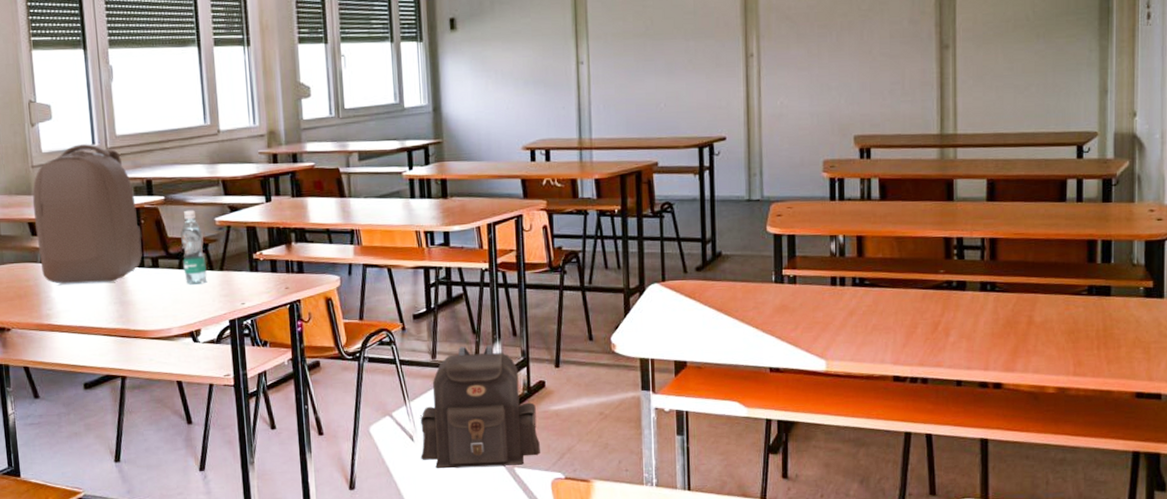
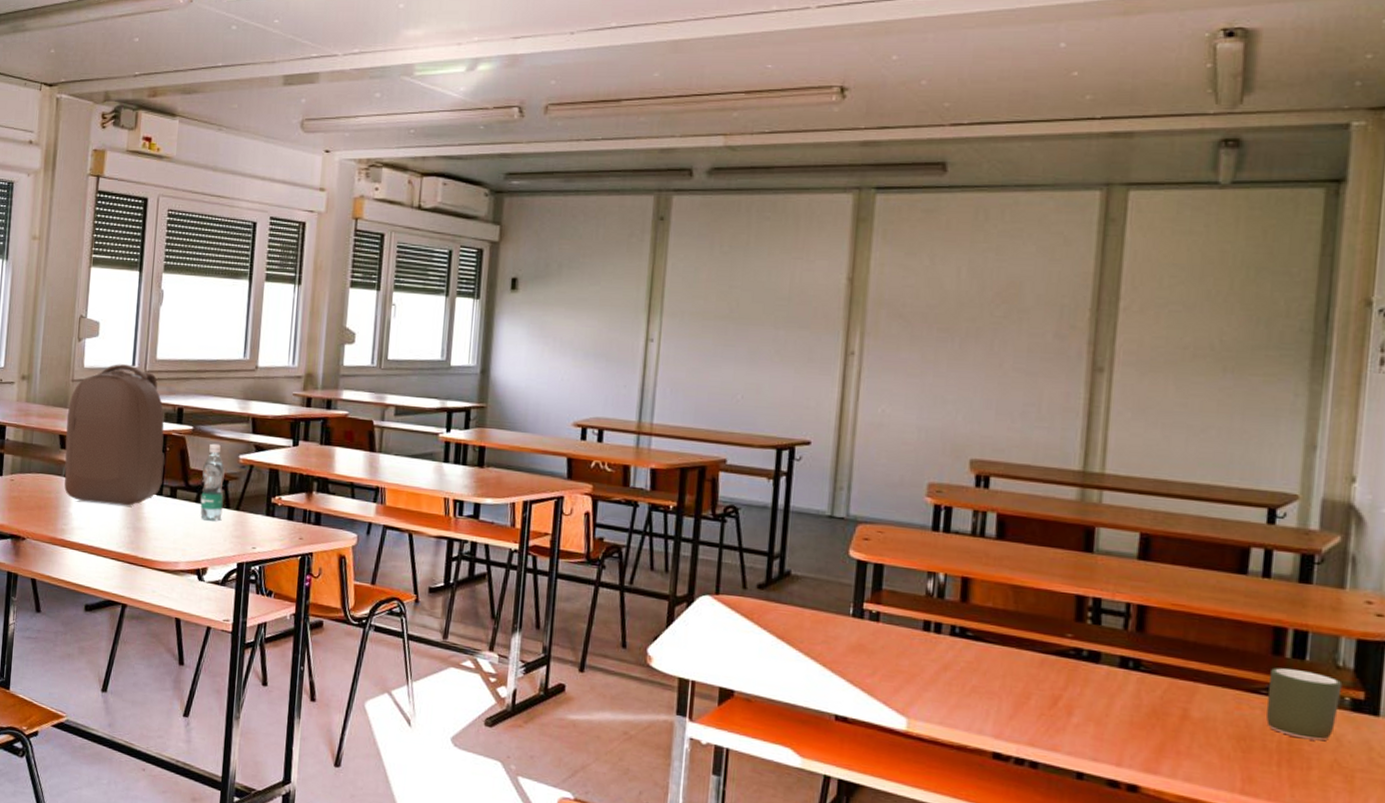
backpack: present [420,345,540,468] -> none [415,630,551,775]
mug: none [1086,271,1138,325] -> present [1265,667,1343,741]

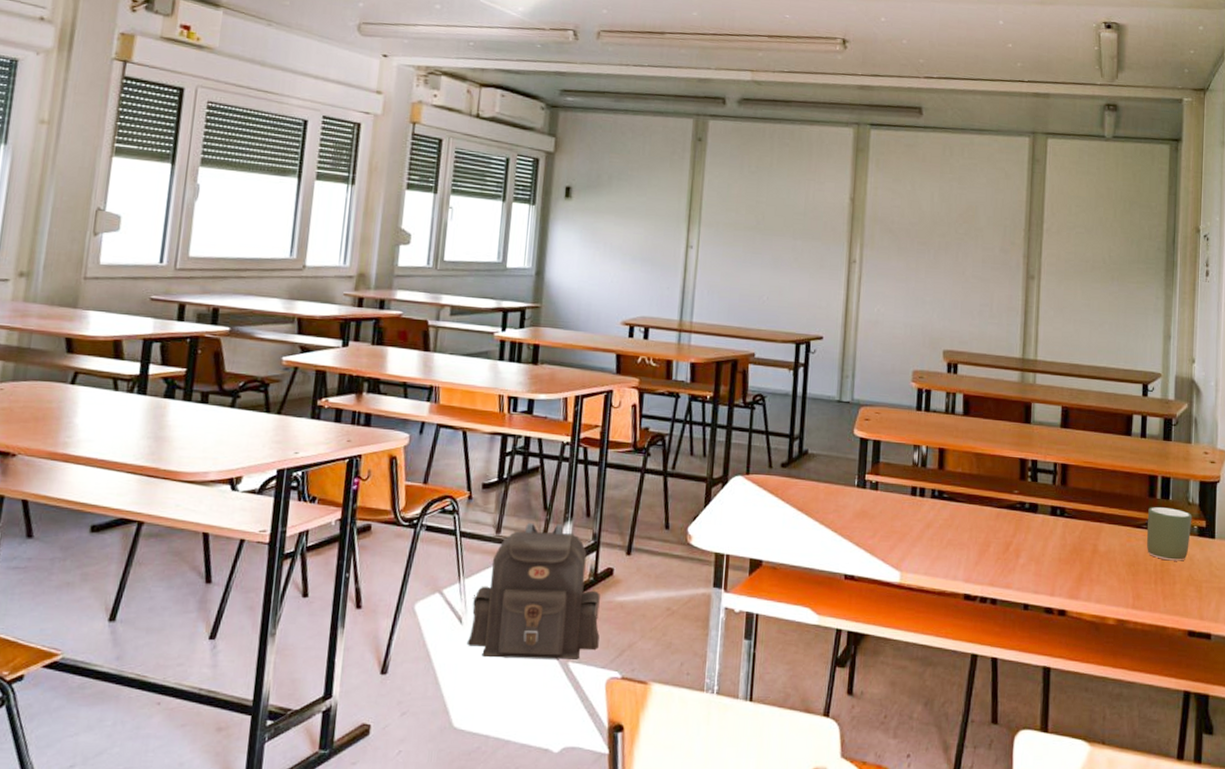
backpack: present [64,364,165,506] -> none [69,261,196,414]
bottle: present [200,443,225,522] -> none [235,345,266,427]
backpack: none [415,630,551,775] -> present [466,522,600,659]

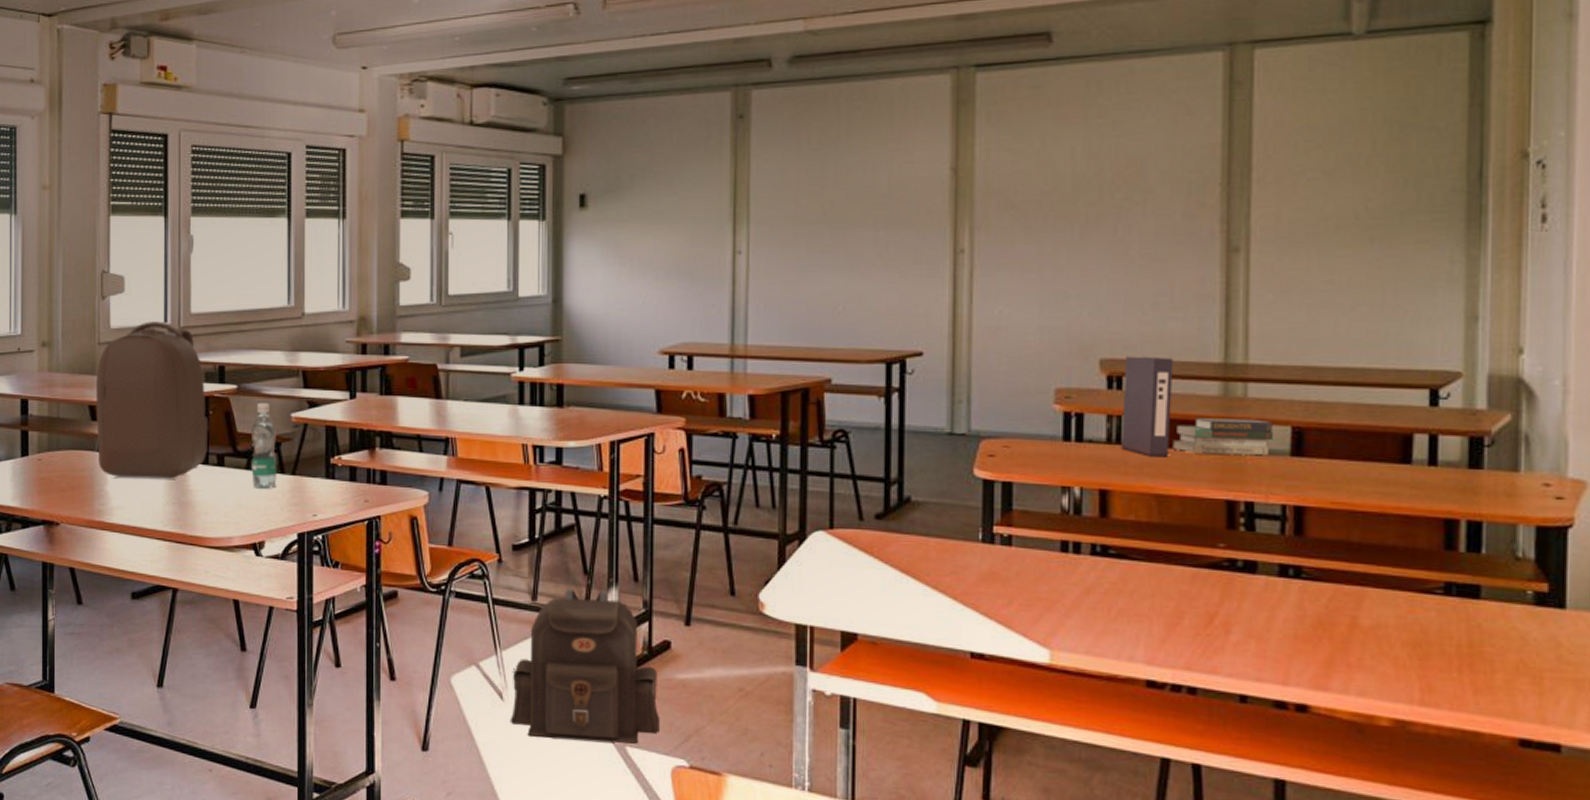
backpack: none [69,261,196,414] -> present [95,321,209,479]
bottle: none [235,345,266,427] -> present [251,402,277,489]
binder: none [955,349,991,426] -> present [1121,356,1174,457]
books: none [988,397,1051,427] -> present [1173,418,1274,456]
mug: present [1146,506,1192,561] -> none [1441,563,1524,641]

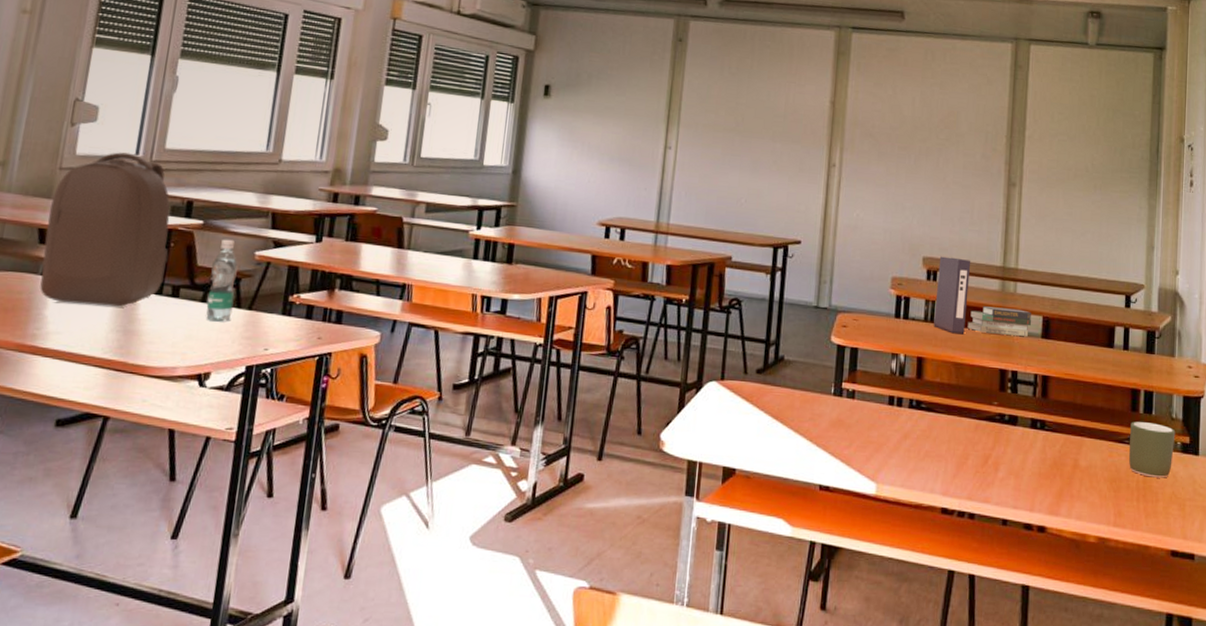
backpack: present [510,588,660,744] -> none [432,425,570,568]
mug: none [1441,563,1524,641] -> present [1128,421,1176,478]

